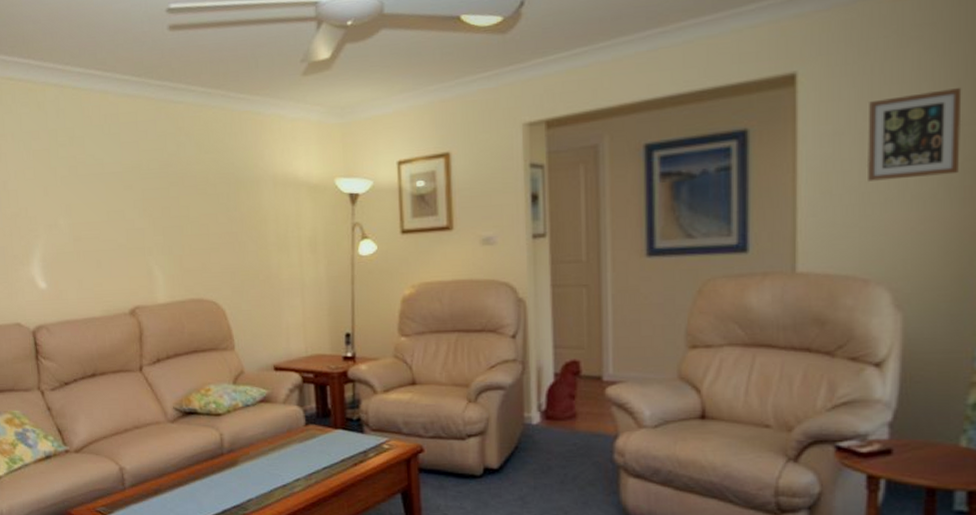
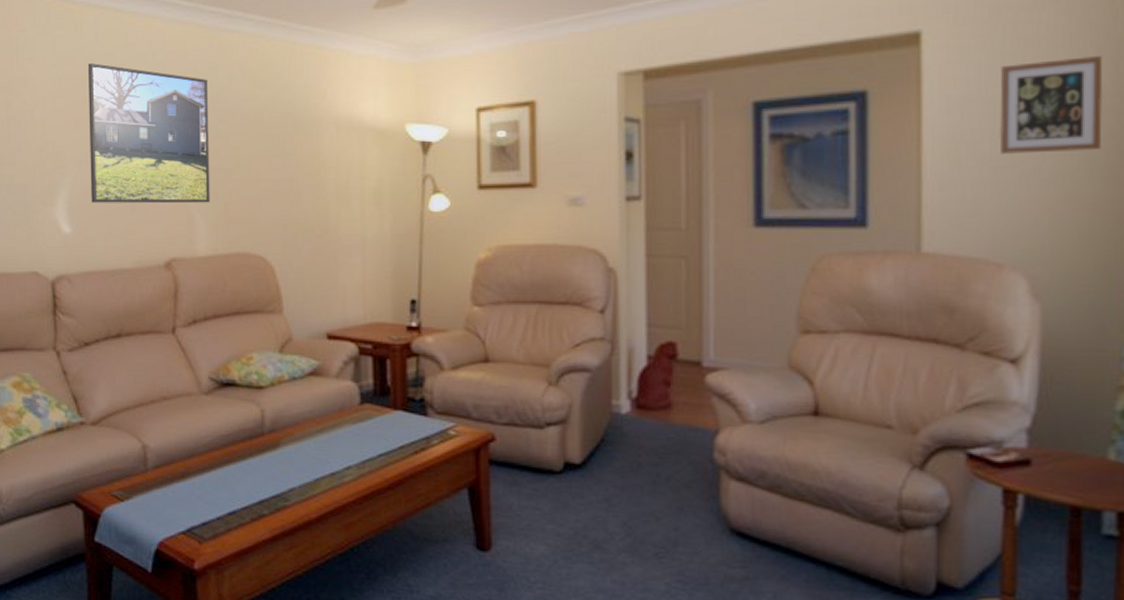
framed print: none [51,137,166,261] -> present [87,63,210,204]

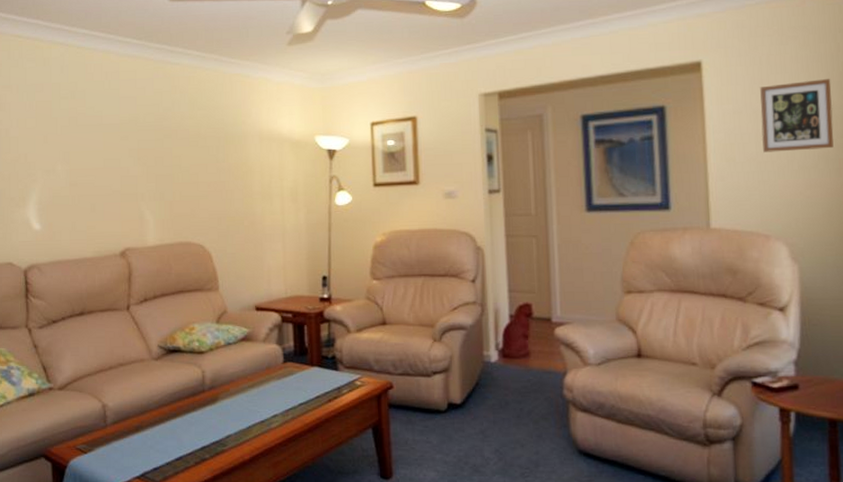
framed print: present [87,63,210,204] -> none [54,90,158,205]

